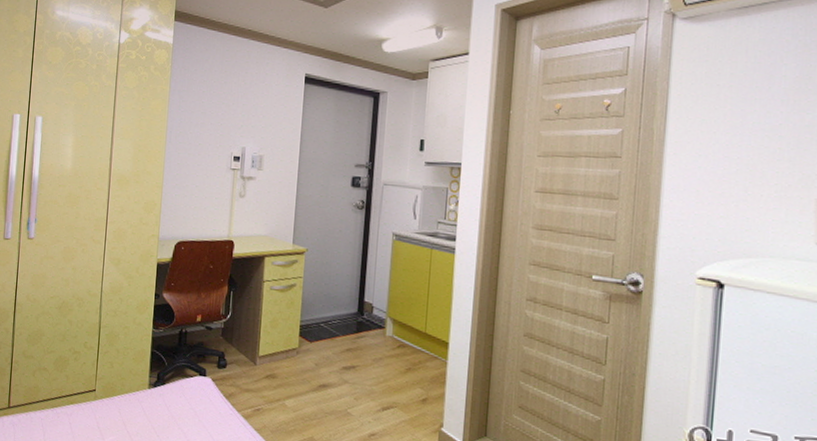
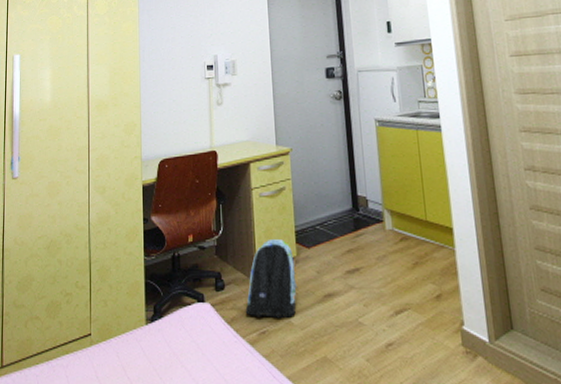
backpack: none [243,329,296,400] -> present [245,239,298,319]

